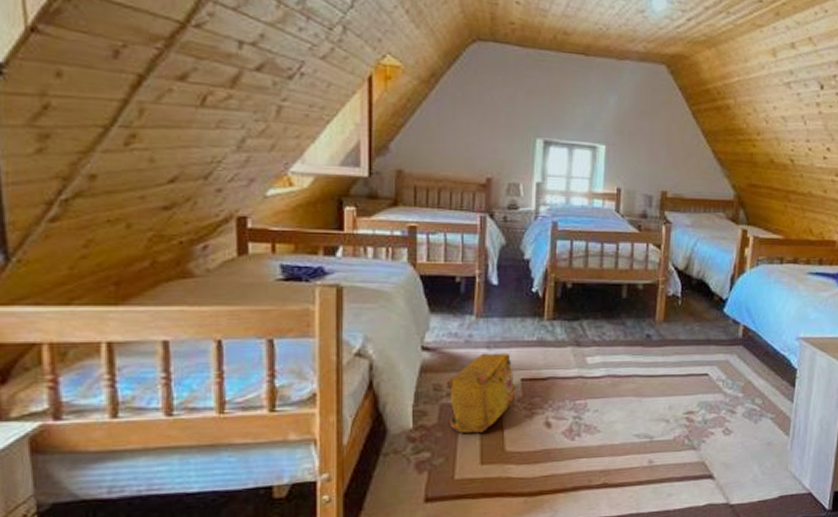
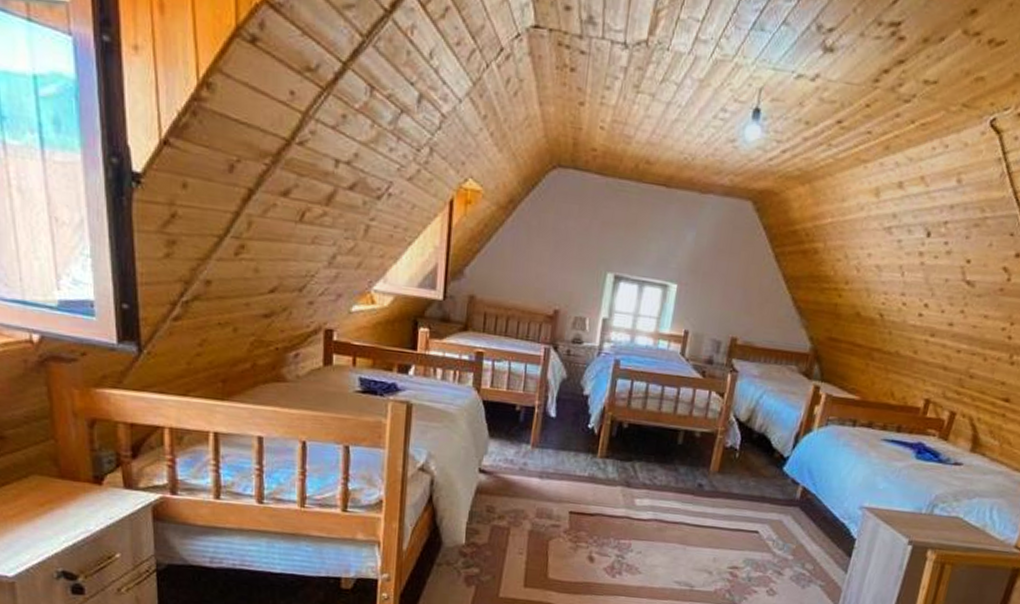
backpack: present [443,352,516,433] -> none [496,482,564,557]

